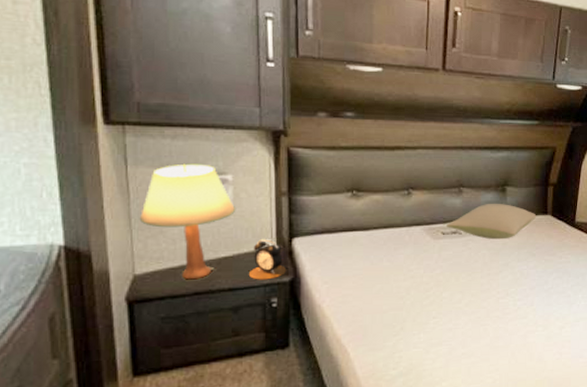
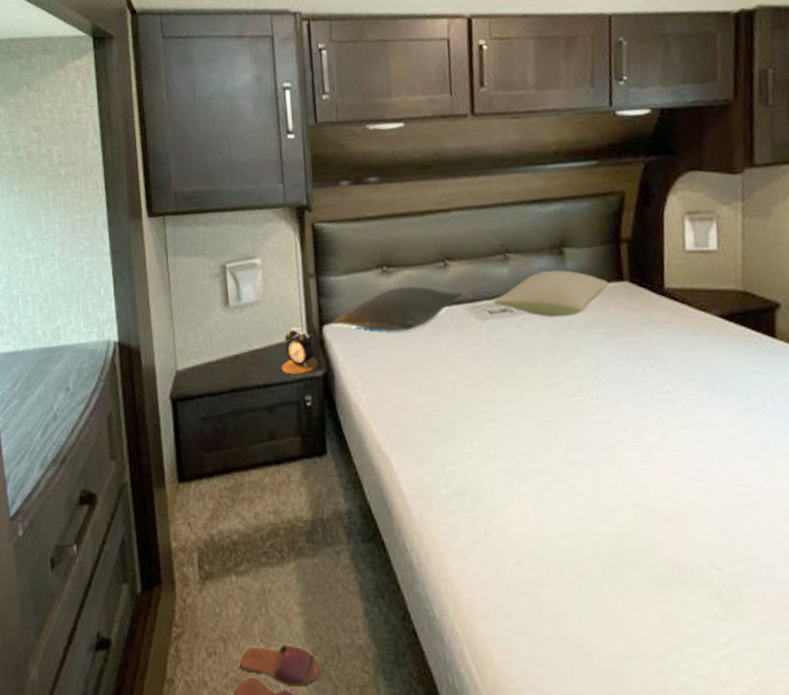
table lamp: present [139,163,236,280] -> none [179,249,266,376]
pillow: none [303,208,421,246] -> present [333,285,462,332]

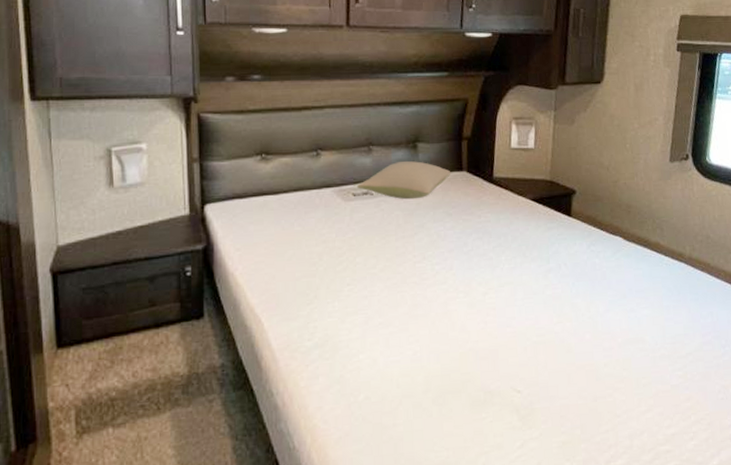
alarm clock: present [281,327,320,375] -> none [163,206,200,249]
pillow: present [333,285,462,332] -> none [214,171,331,211]

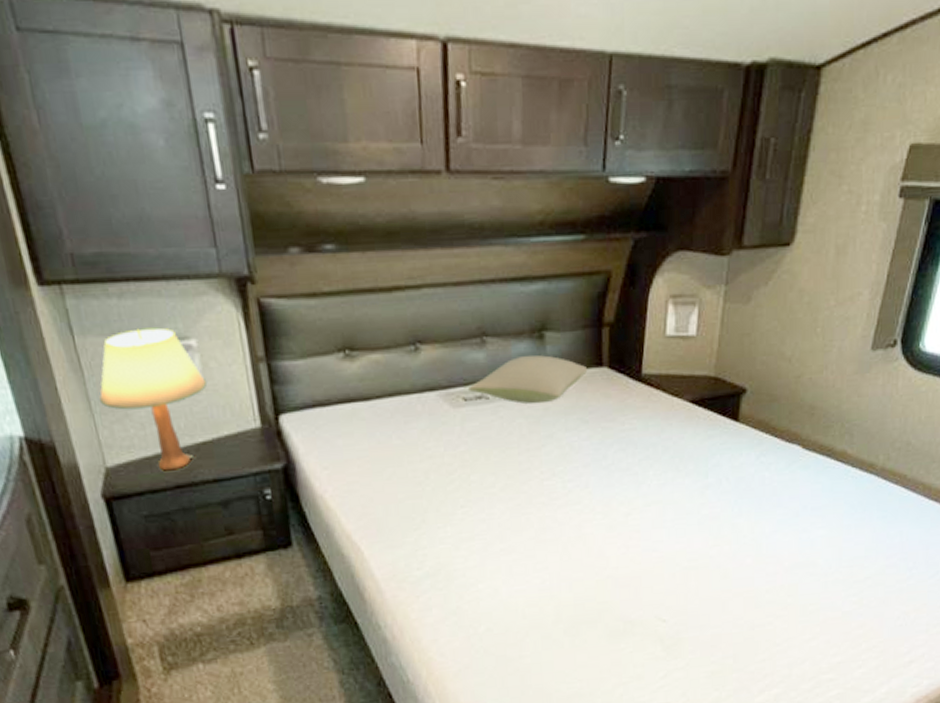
table lamp: none [62,134,151,250] -> present [98,327,208,471]

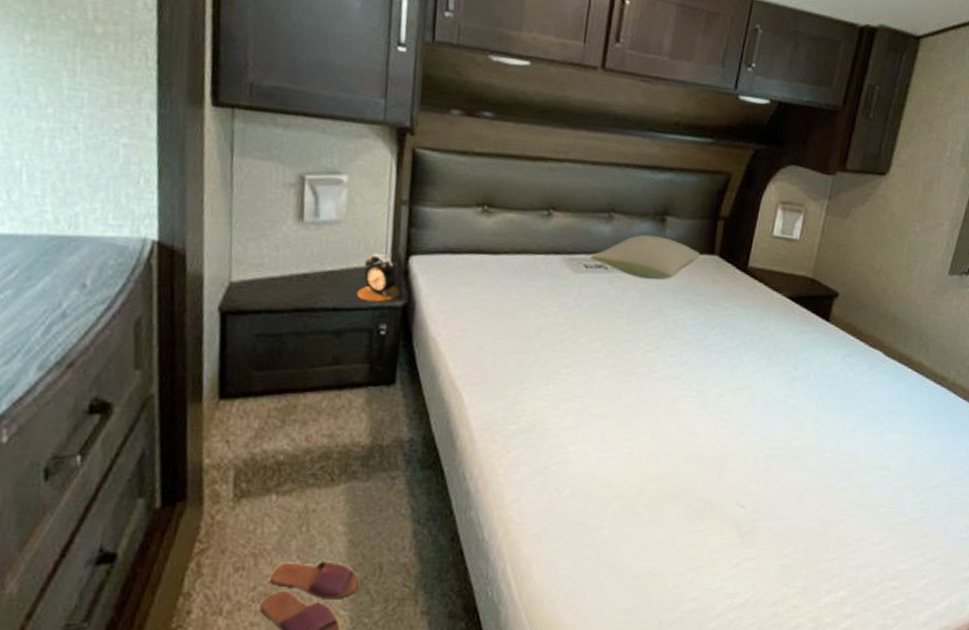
table lamp: present [98,327,208,471] -> none [240,158,349,294]
alarm clock: none [233,418,278,469] -> present [356,254,401,302]

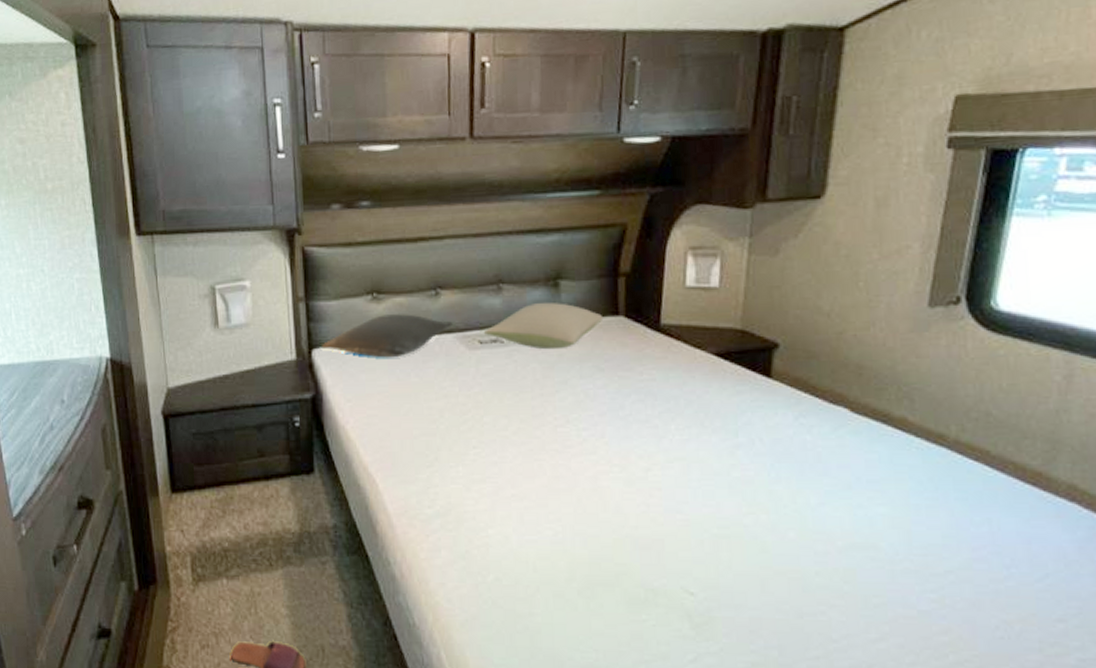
alarm clock: present [356,254,401,302] -> none [270,350,308,396]
pillow: none [421,229,561,273] -> present [322,313,453,358]

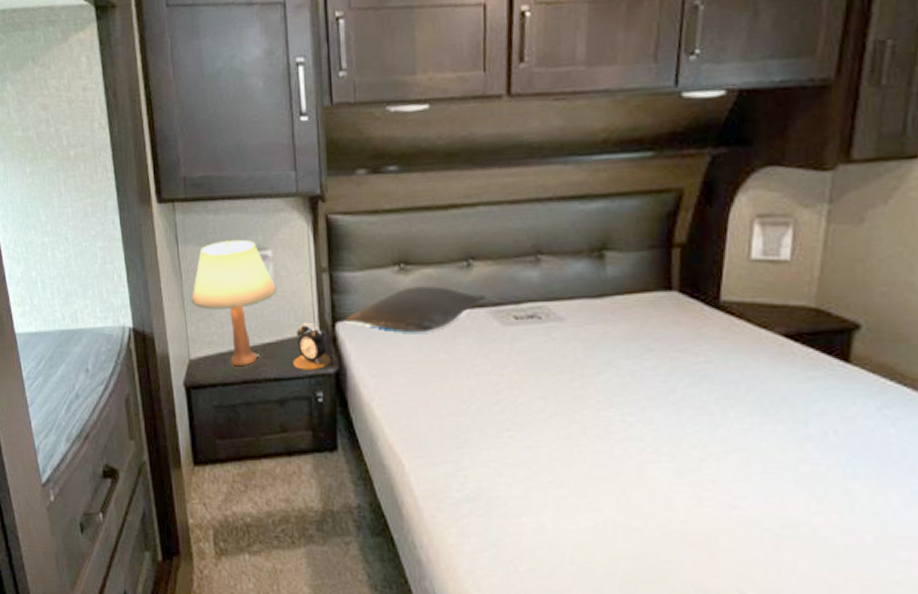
table lamp: none [169,270,256,394] -> present [191,239,278,367]
alarm clock: none [270,350,308,396] -> present [292,323,332,370]
pillow: present [483,302,602,350] -> none [519,275,653,327]

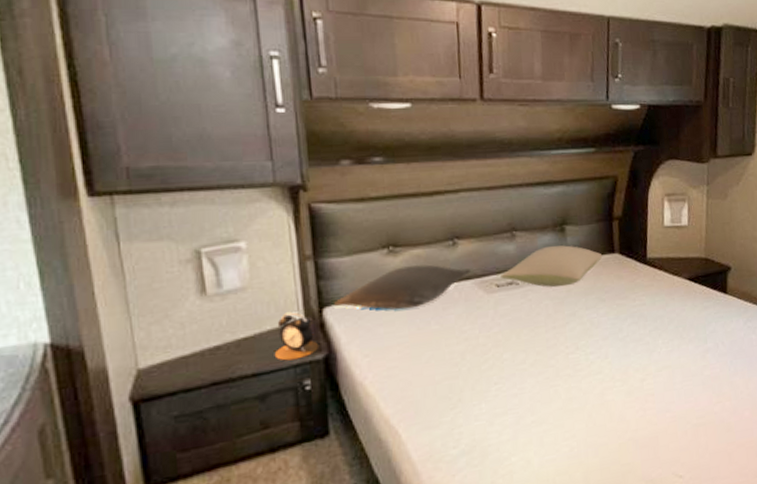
table lamp: present [191,239,278,367] -> none [138,232,254,369]
pillow: none [519,275,653,327] -> present [499,245,602,288]

